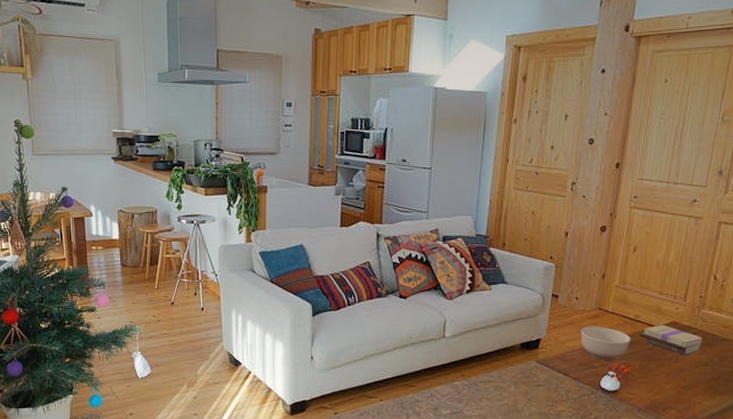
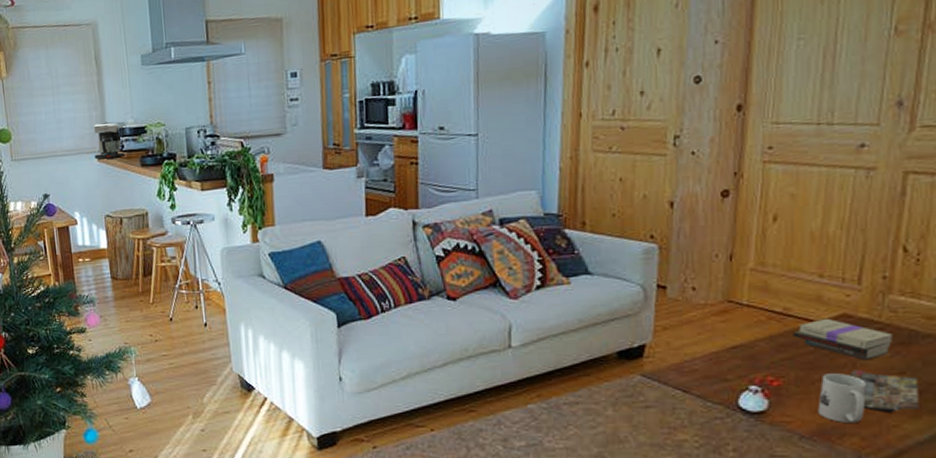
bowl: present [580,326,631,360] -> none [702,324,780,371]
mug: none [651,364,683,400] -> present [817,373,866,423]
magazine: none [673,362,716,393] -> present [848,370,919,413]

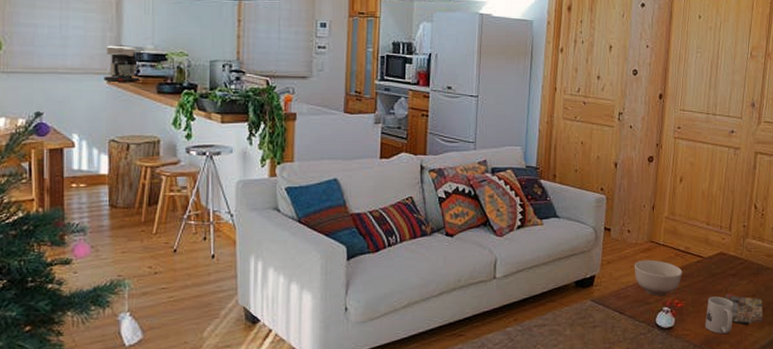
bowl: none [702,324,780,371] -> present [634,259,683,296]
books: present [793,318,894,360] -> none [691,255,749,287]

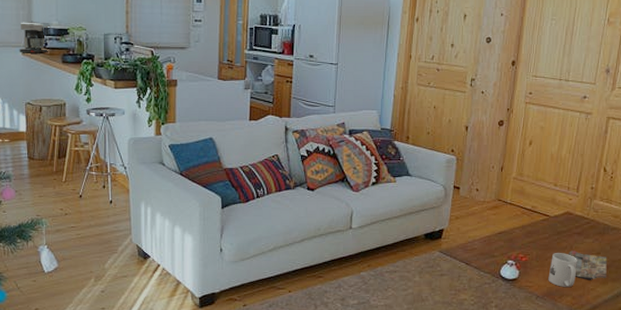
bowl: present [634,259,683,296] -> none [481,216,529,250]

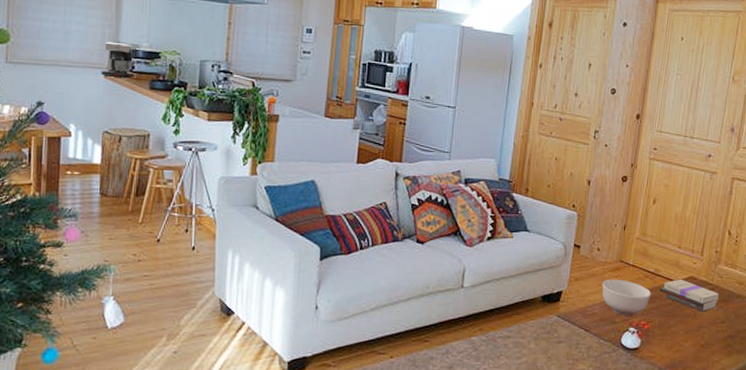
bowl: none [481,216,529,250] -> present [602,279,651,316]
books: none [536,214,595,244] -> present [659,279,720,312]
mug: present [548,253,577,287] -> none [671,321,701,358]
magazine: present [568,251,607,280] -> none [691,319,732,352]

